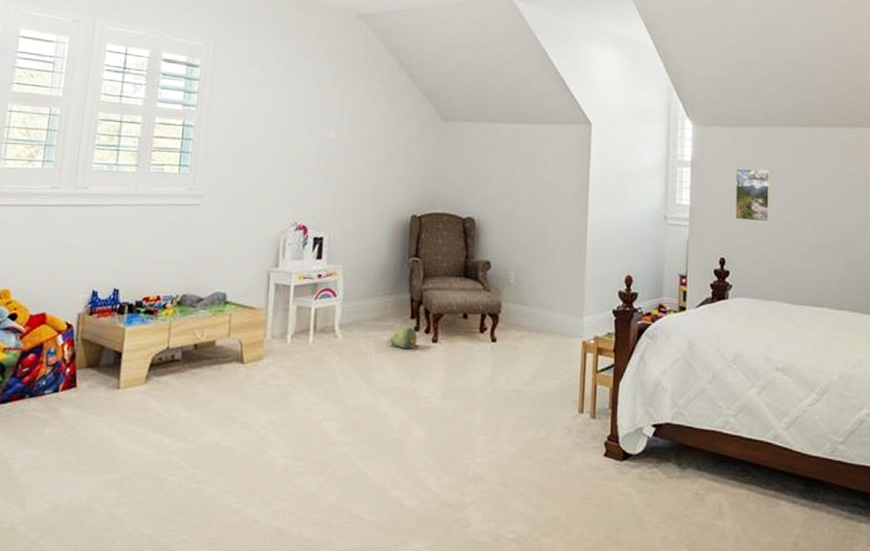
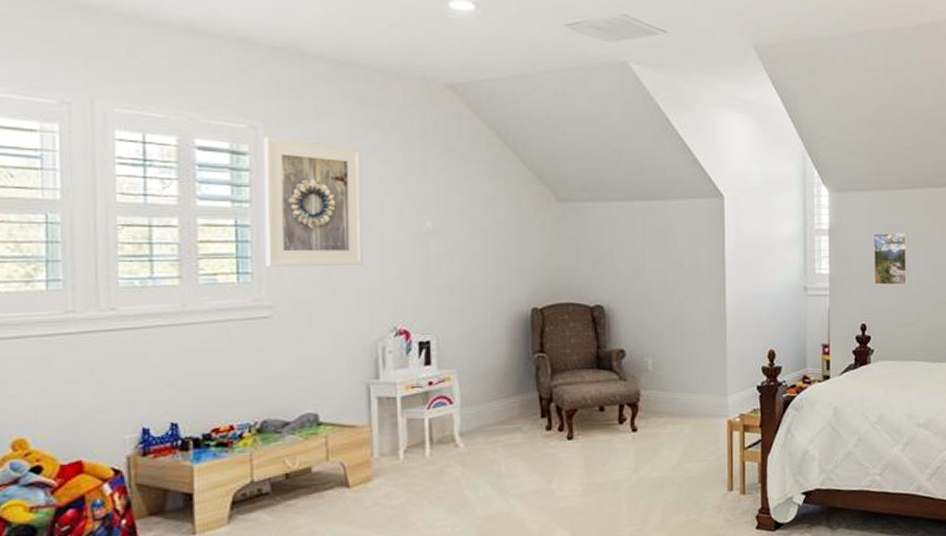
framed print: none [201,52,286,165] -> present [263,136,364,267]
plush toy: present [384,328,419,350] -> none [512,427,554,450]

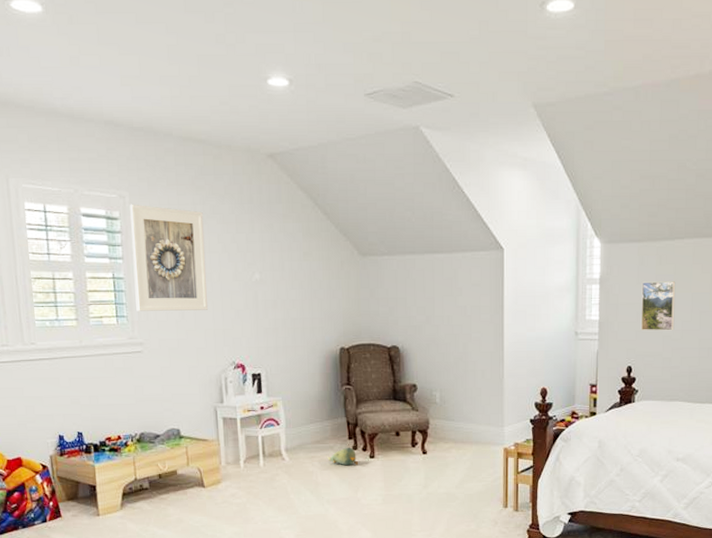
plush toy: none [512,427,554,450] -> present [326,447,359,466]

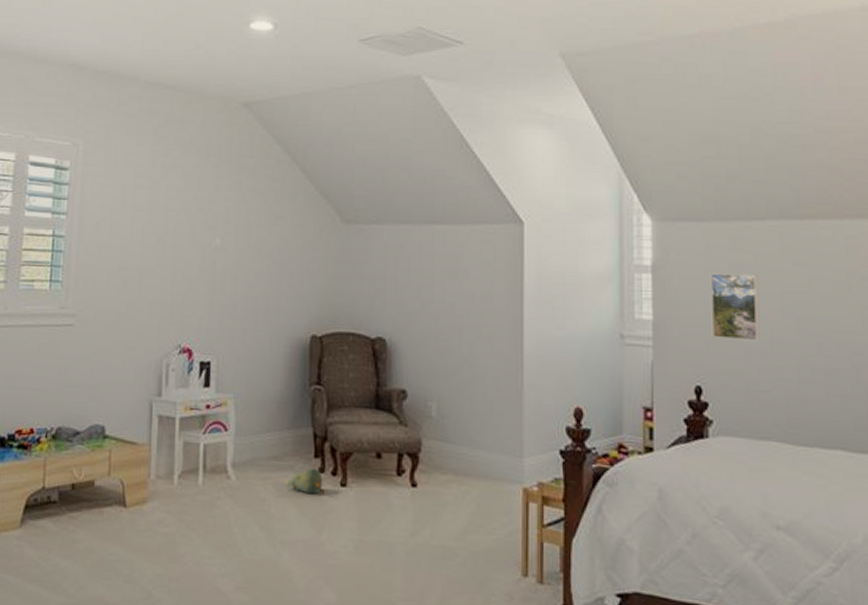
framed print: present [130,204,208,311] -> none [74,153,163,279]

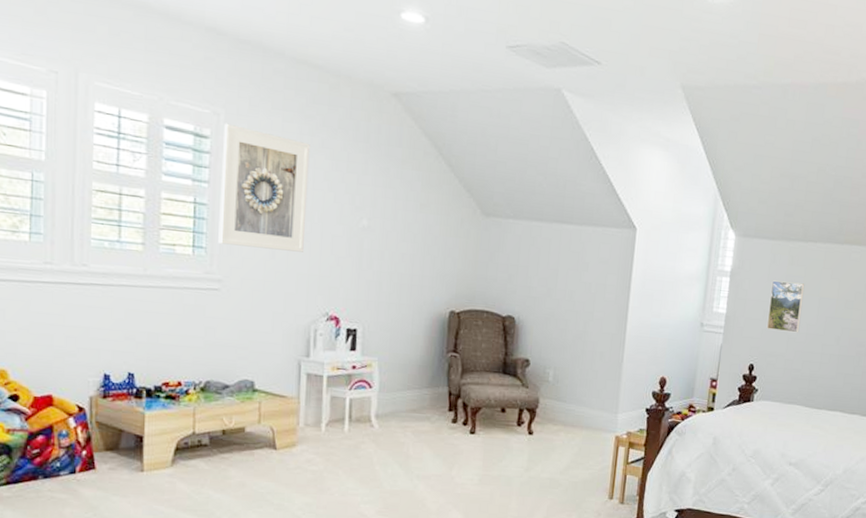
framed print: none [74,153,163,279] -> present [218,123,310,252]
plush toy: present [283,468,326,495] -> none [421,419,457,441]

